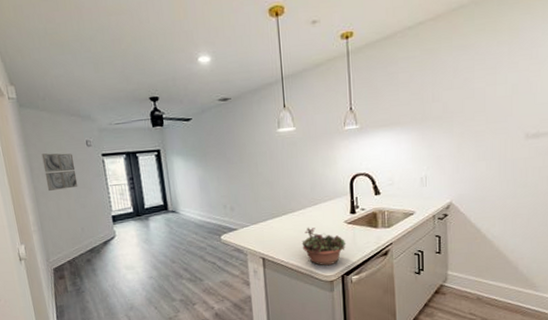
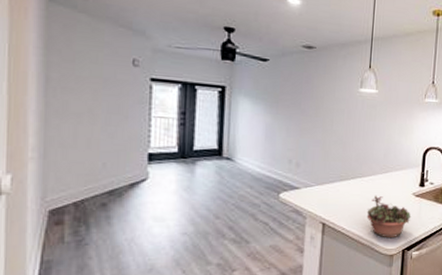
wall art: present [41,153,78,191] -> none [65,63,111,112]

